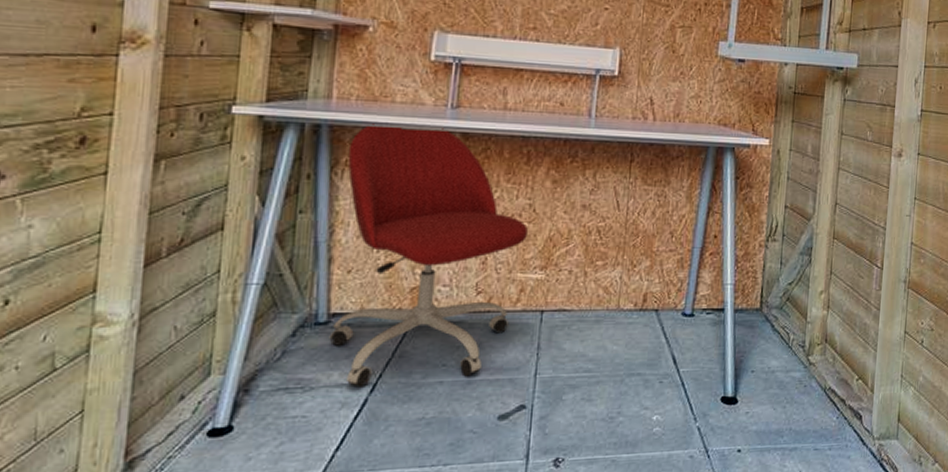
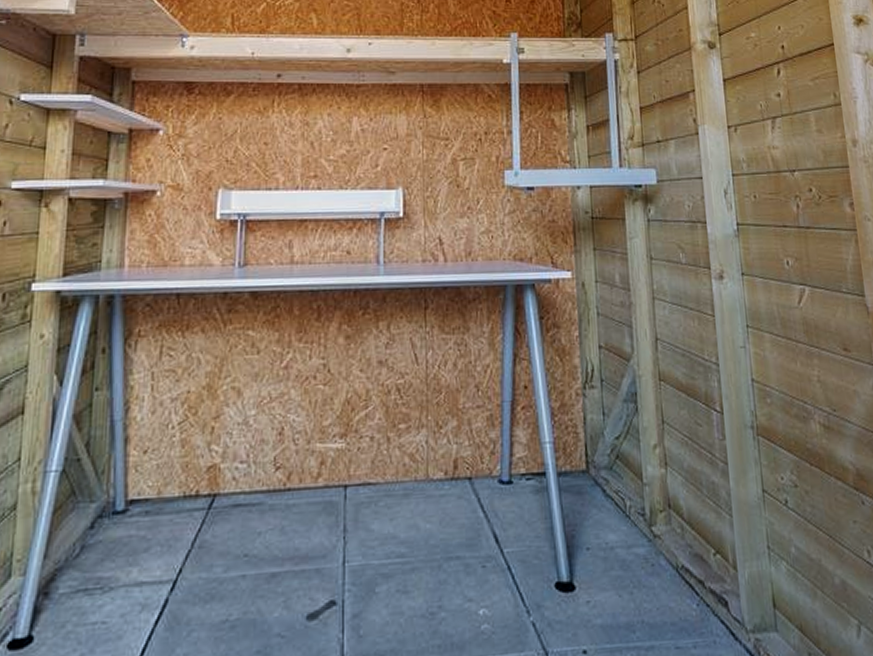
office chair: present [329,124,529,388] -> none [127,289,325,586]

